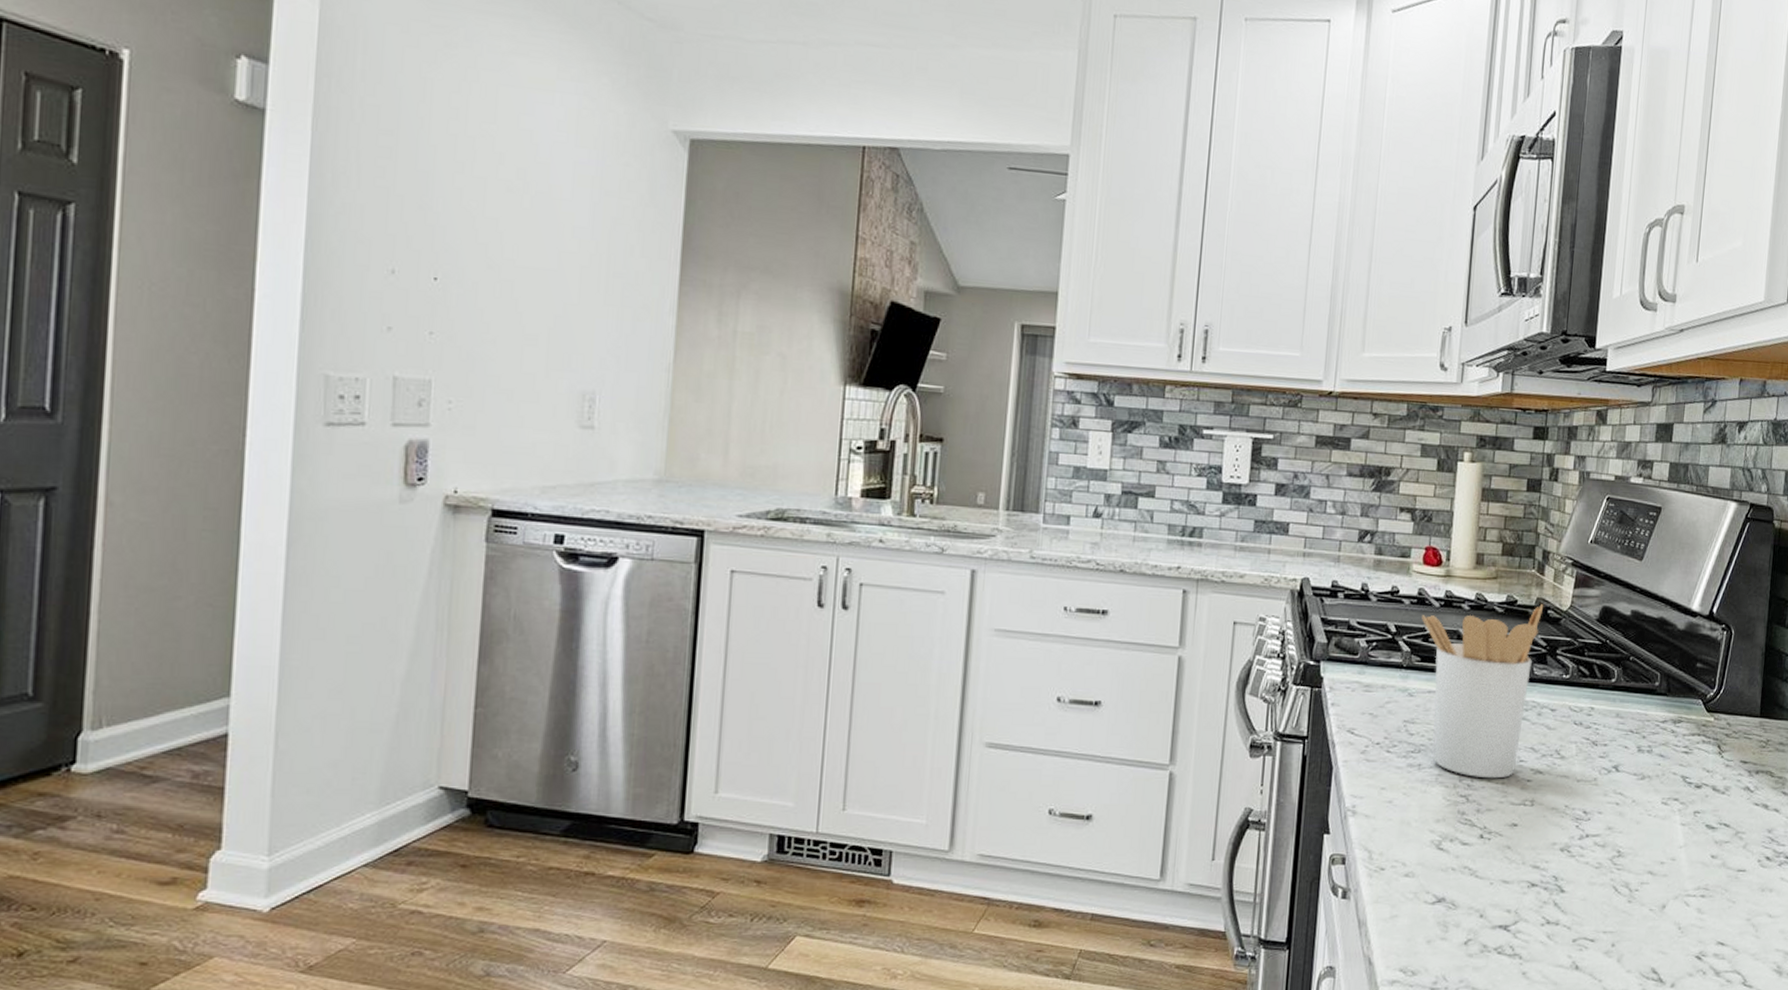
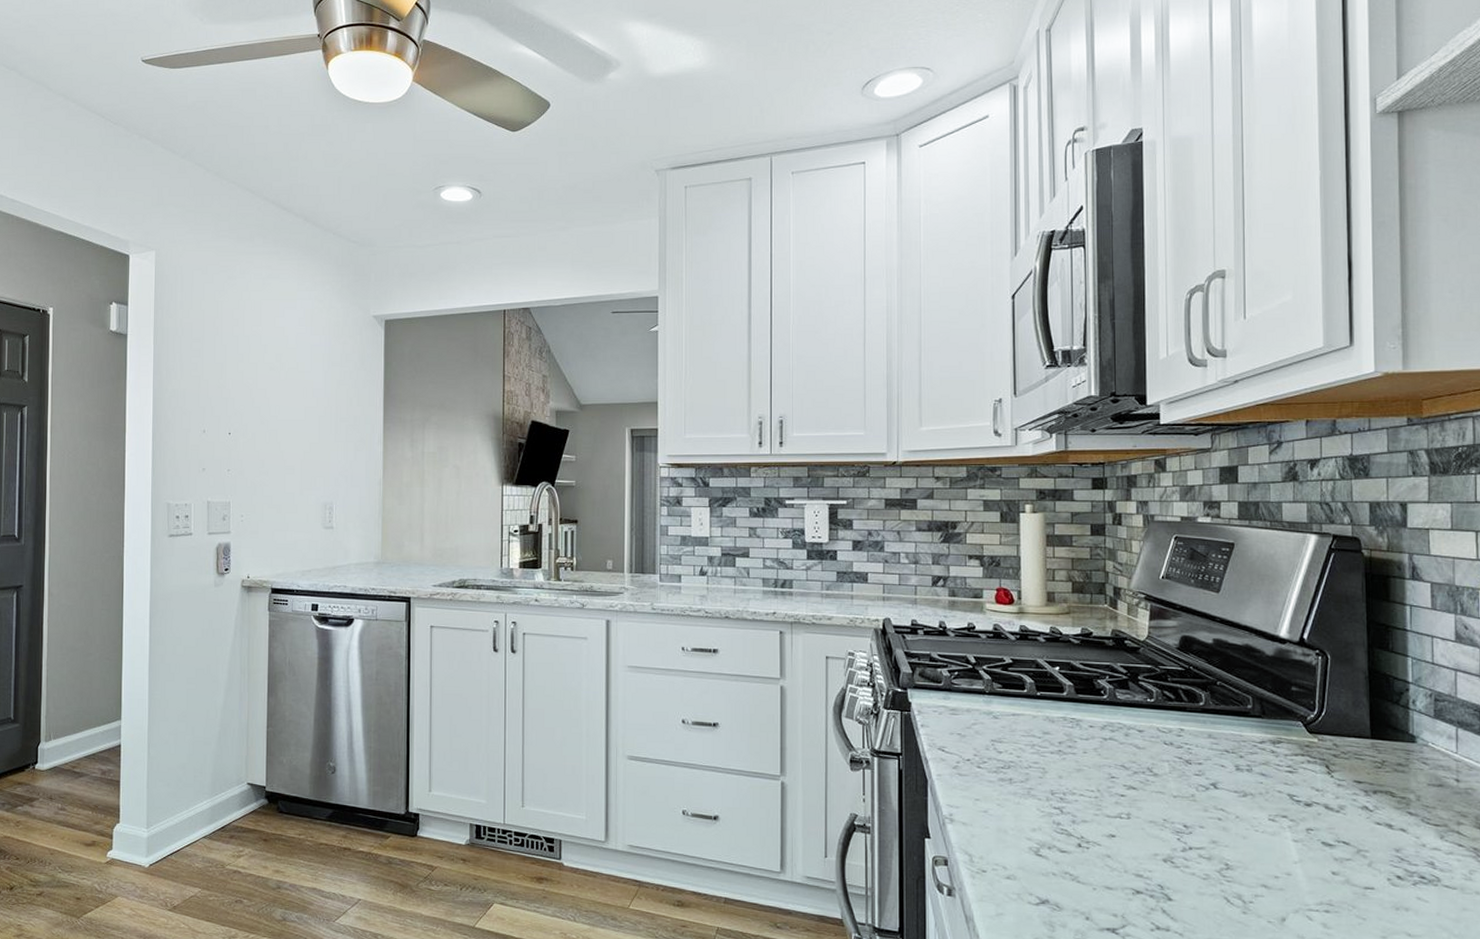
utensil holder: present [1422,604,1544,779] -> none [999,635,1120,793]

